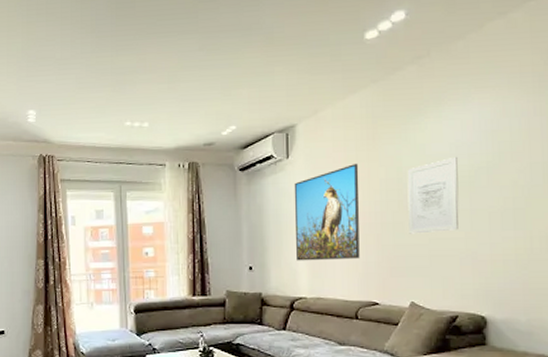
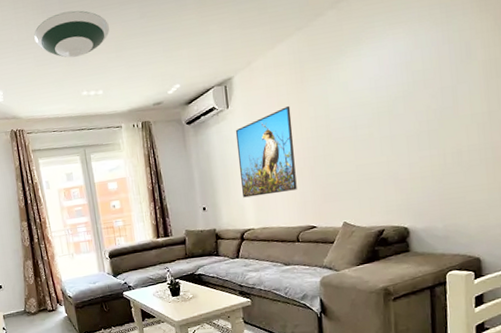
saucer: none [79,34,163,84] -> present [34,10,110,58]
wall art: present [407,156,459,234] -> none [333,89,381,164]

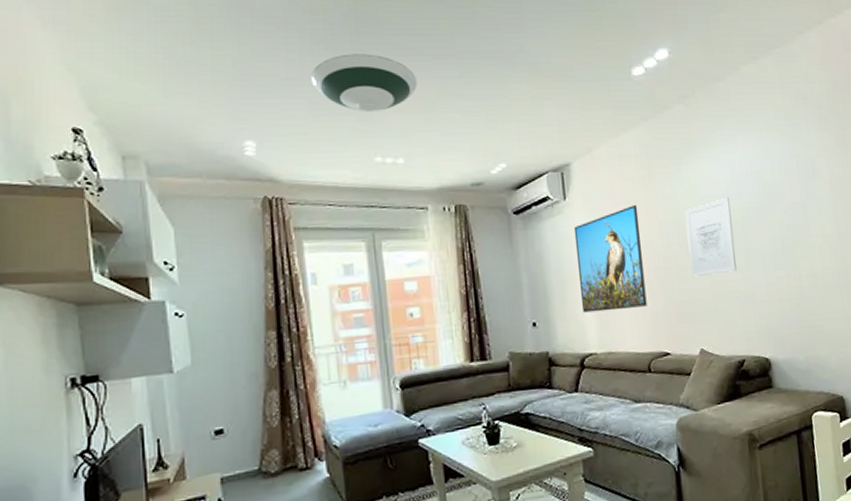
wall art: none [333,89,381,164] -> present [684,197,737,278]

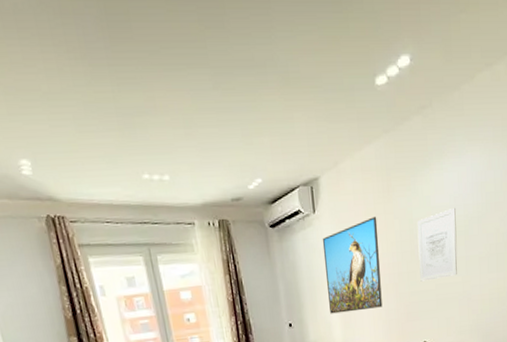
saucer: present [311,54,417,112] -> none [71,63,175,127]

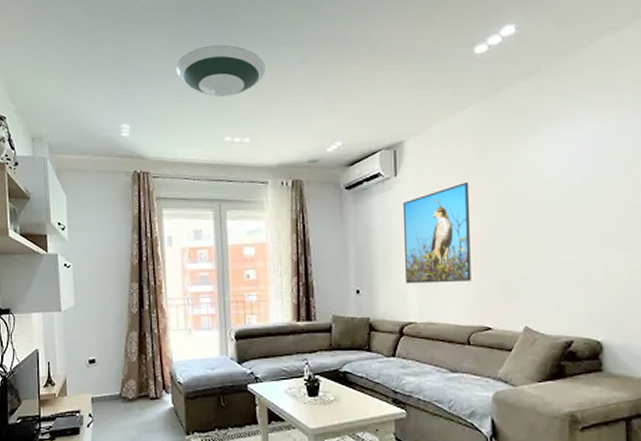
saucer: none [71,63,175,127] -> present [176,45,265,97]
wall art: present [417,207,458,282] -> none [519,175,573,256]

